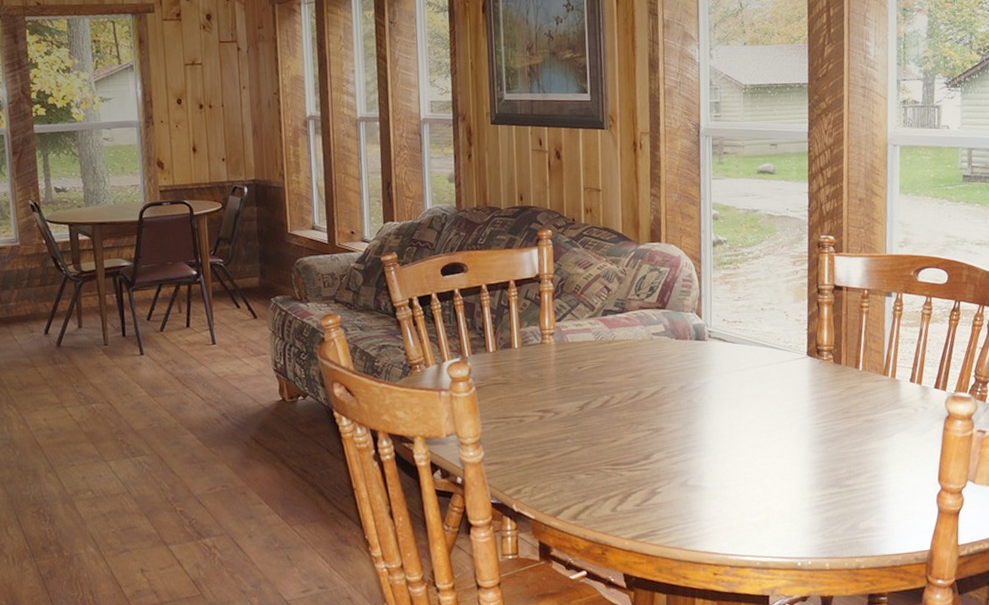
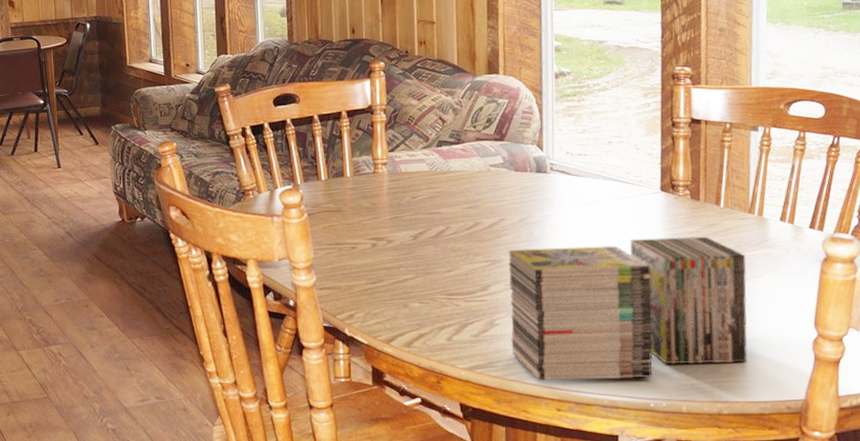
magazine: none [669,398,882,547] -> present [508,236,748,381]

